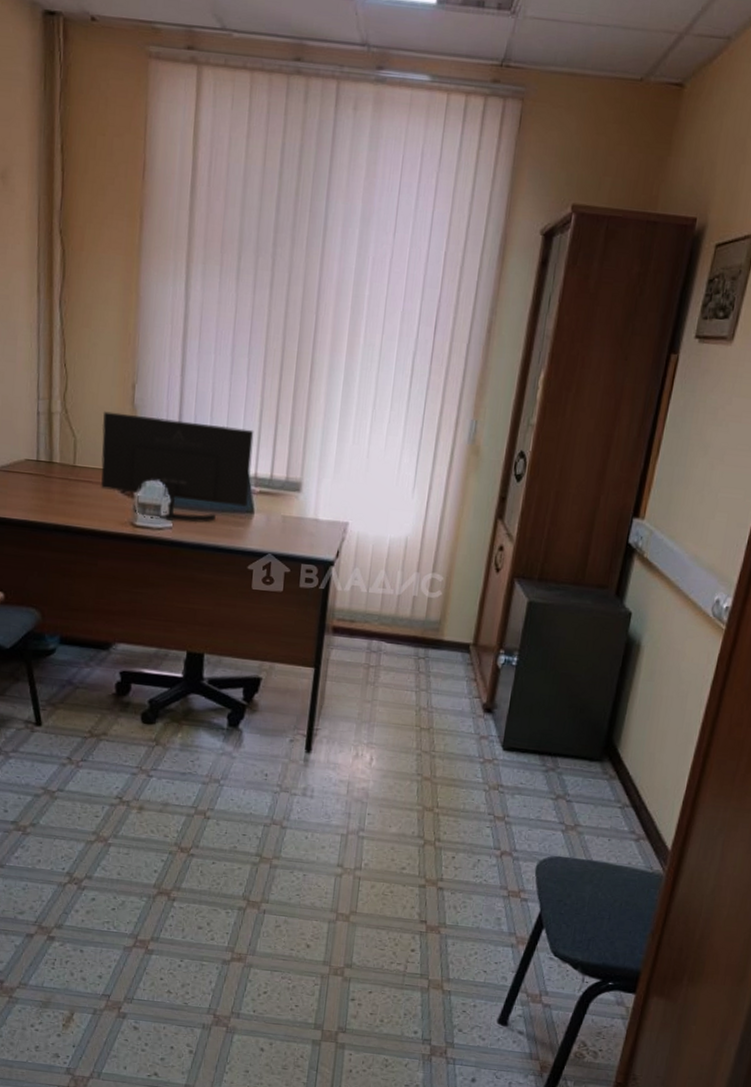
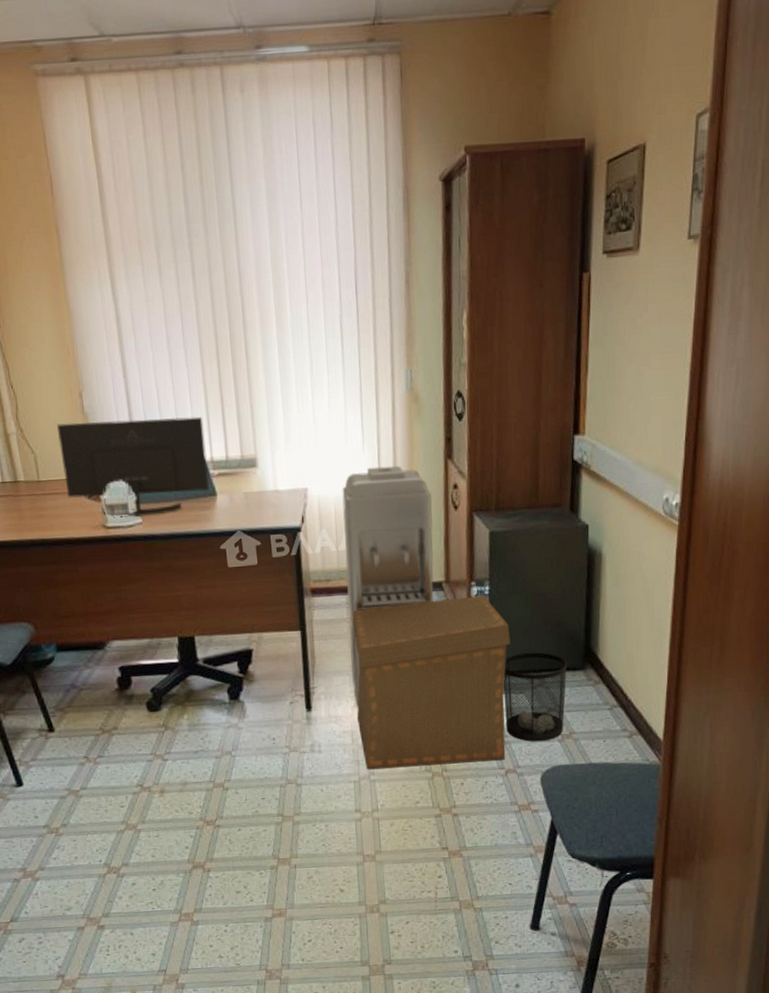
cardboard box: none [356,656,531,841] -> present [352,595,511,770]
water dispenser: none [357,513,476,758] -> present [342,465,434,708]
waste bin: none [509,732,586,829] -> present [503,652,568,742]

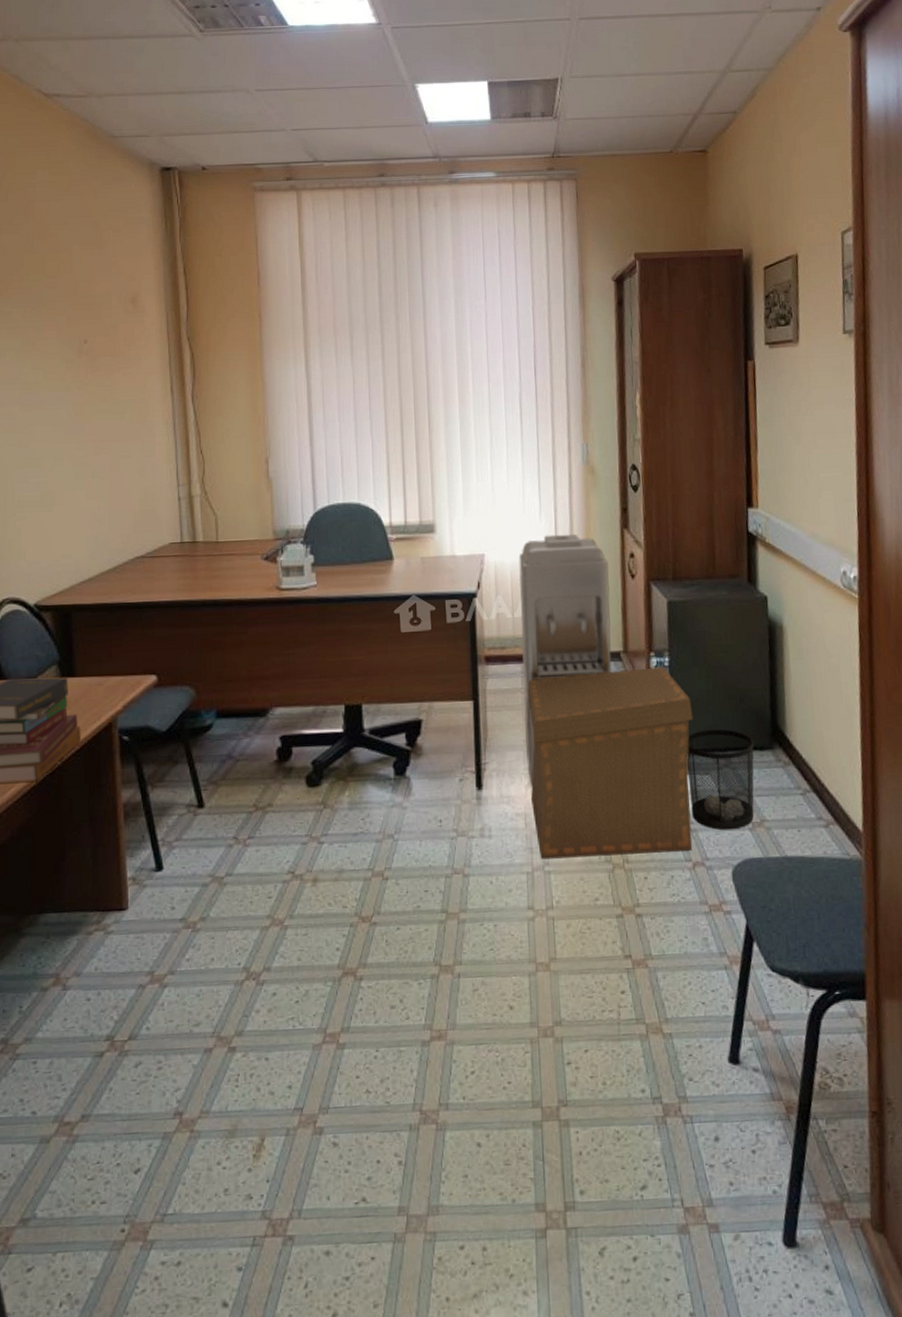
computer monitor: present [56,416,210,518] -> none [240,483,387,580]

